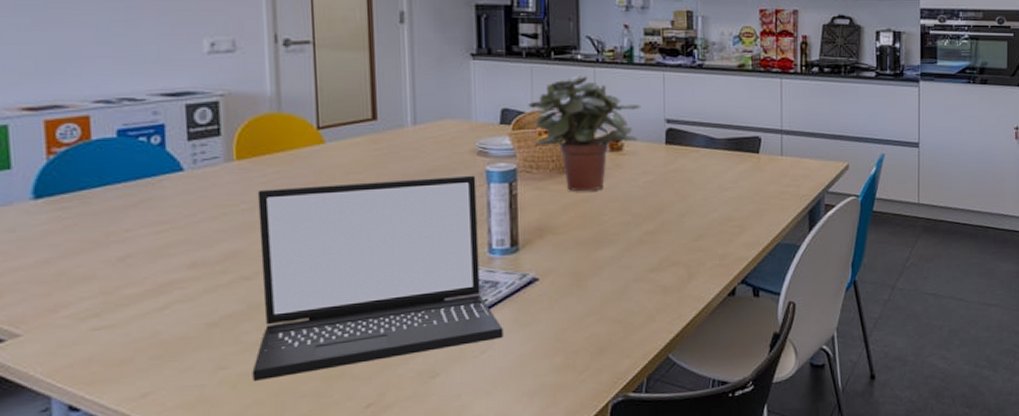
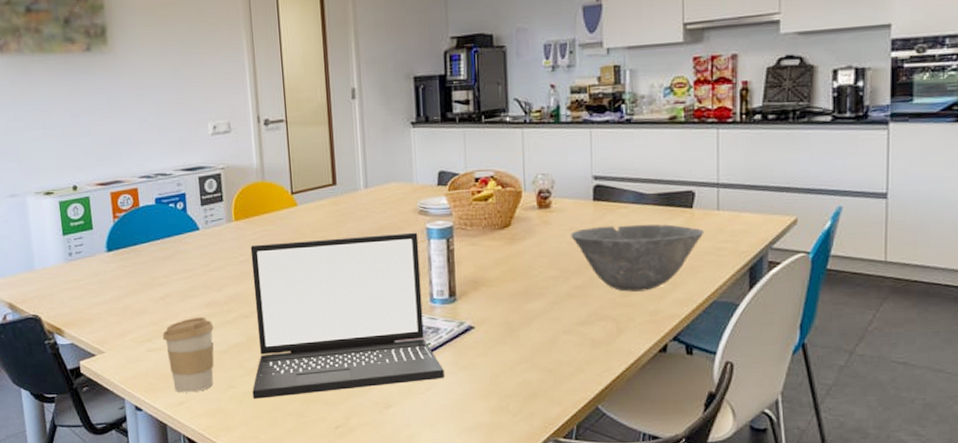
coffee cup: none [119,280,199,382] -> present [162,316,214,393]
potted plant: present [528,74,641,192] -> none [462,136,568,247]
bowl: none [643,168,770,236] -> present [571,224,704,292]

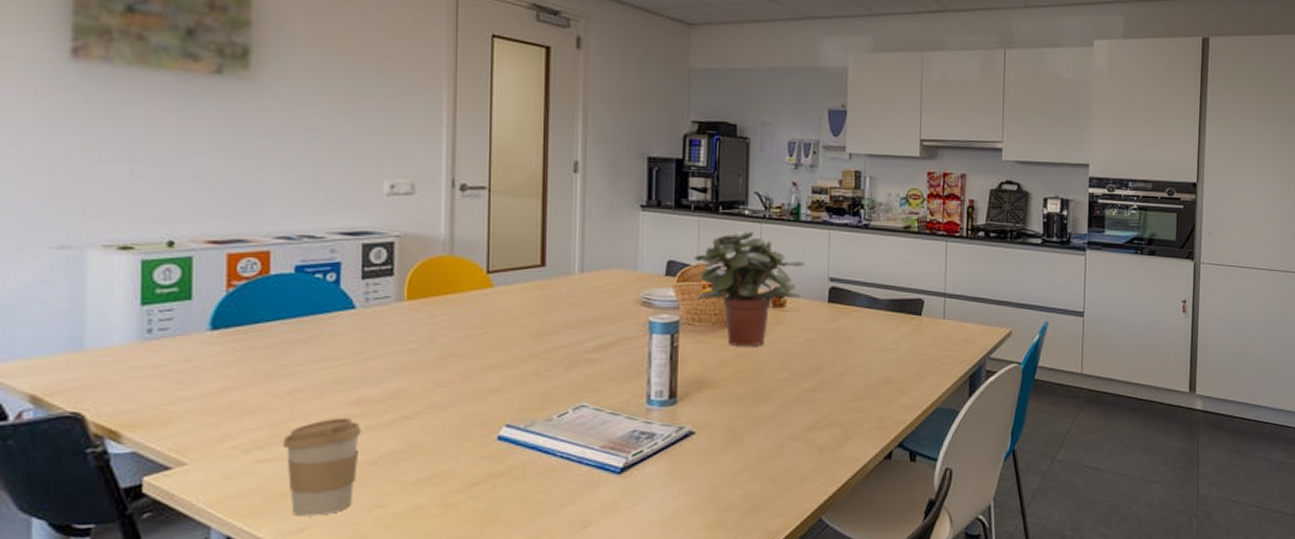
laptop: present [250,232,444,400] -> none [407,325,657,523]
potted plant: none [462,136,568,247] -> present [694,229,806,347]
bowl: present [571,224,704,292] -> none [804,329,931,397]

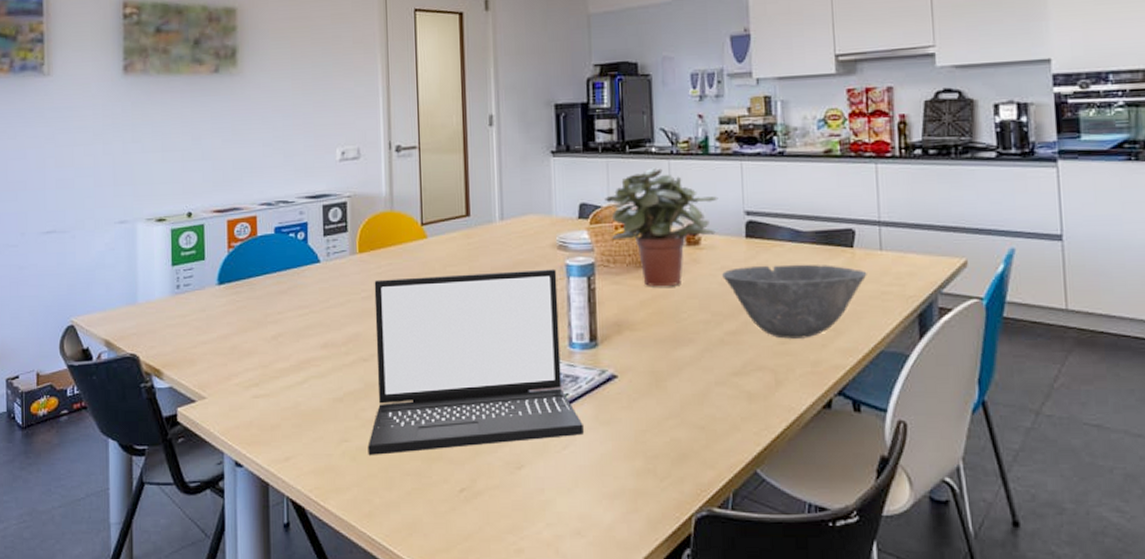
coffee cup: present [283,417,362,517] -> none [272,359,329,447]
laptop: none [407,325,657,523] -> present [367,269,584,456]
bowl: none [804,329,931,397] -> present [722,264,867,339]

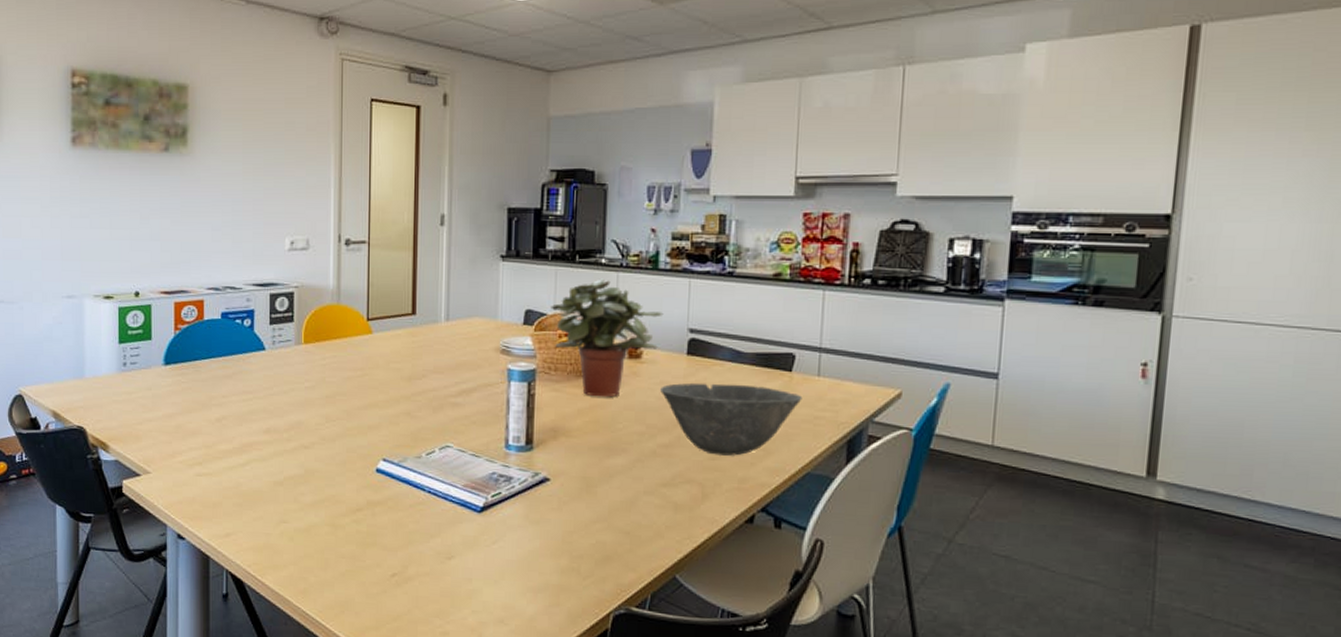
laptop: present [367,269,584,456] -> none [305,371,514,538]

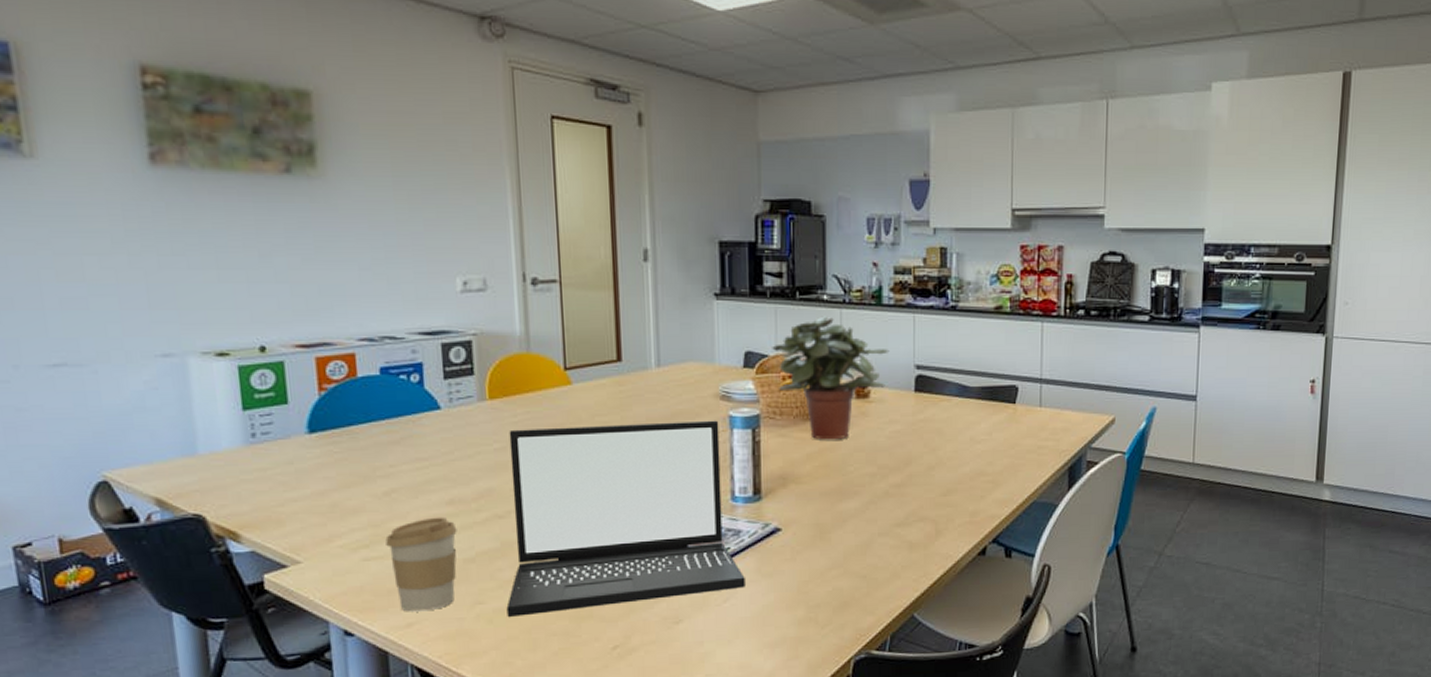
coffee cup: none [215,443,271,525] -> present [385,517,457,612]
laptop: none [305,371,514,538] -> present [506,420,745,618]
bowl: present [660,383,803,456] -> none [890,419,1026,491]

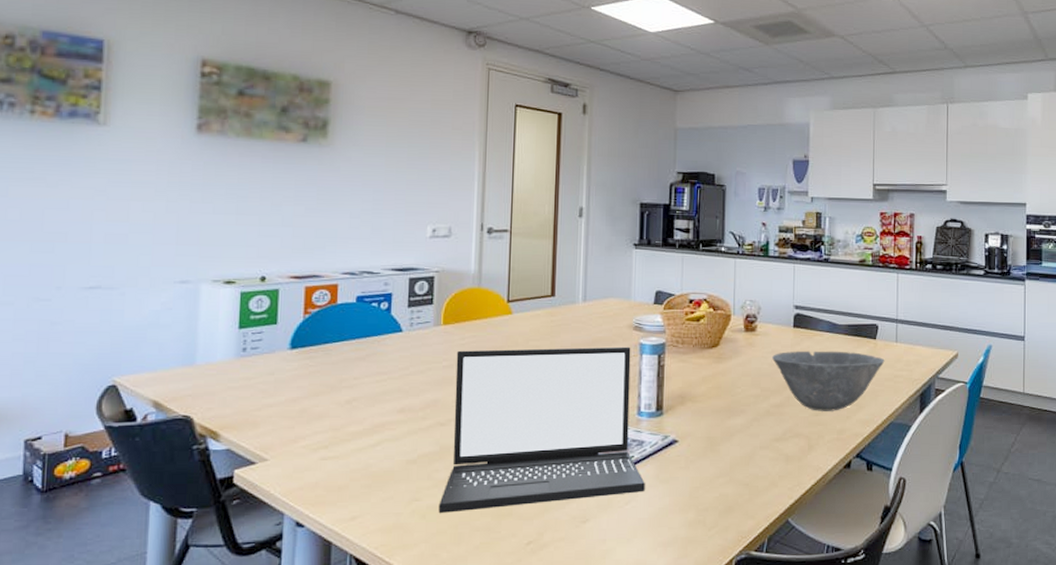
coffee cup: present [385,517,457,612] -> none [342,423,404,507]
potted plant: present [772,316,890,440] -> none [678,264,774,366]
bowl: none [890,419,1026,491] -> present [772,350,885,411]

